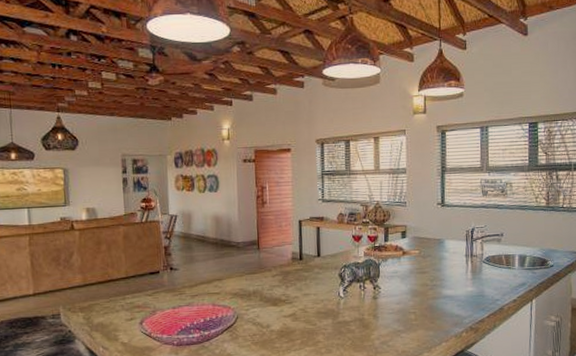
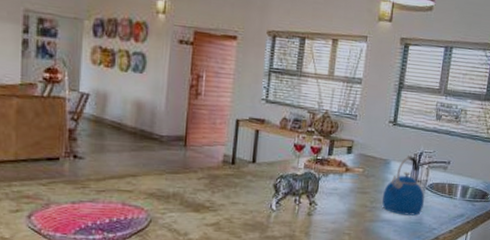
kettle: none [441,233,483,290] -> present [381,155,424,216]

